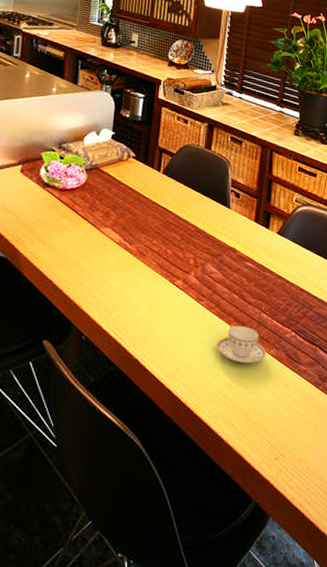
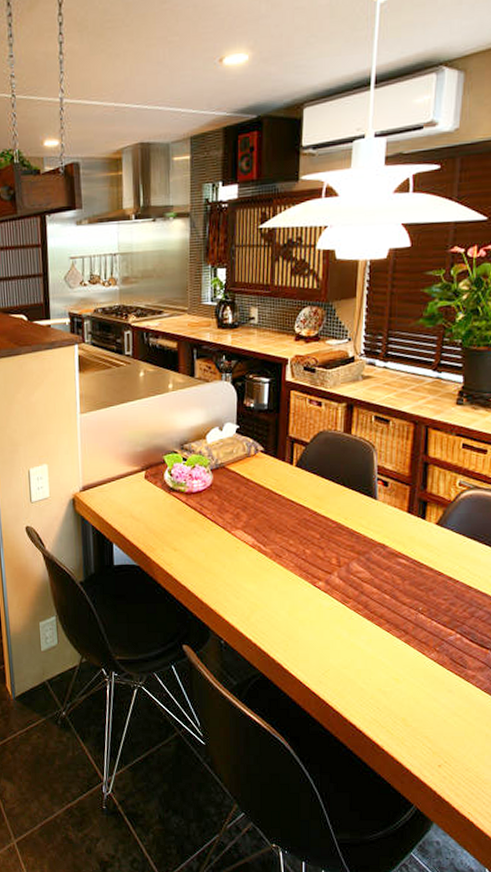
teacup: present [216,325,266,364] -> none [366,627,425,668]

